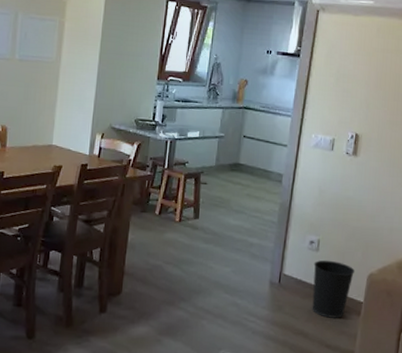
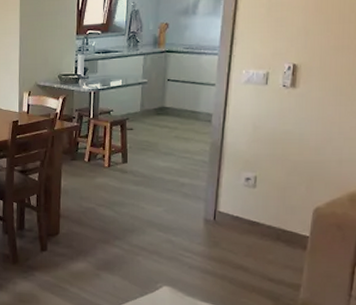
wastebasket: present [312,260,356,318] -> none [251,196,299,253]

